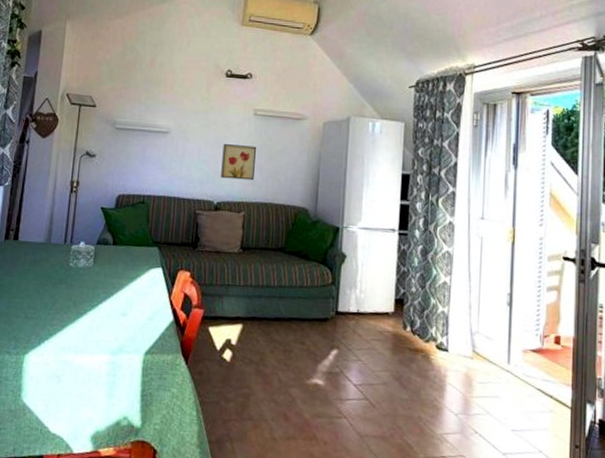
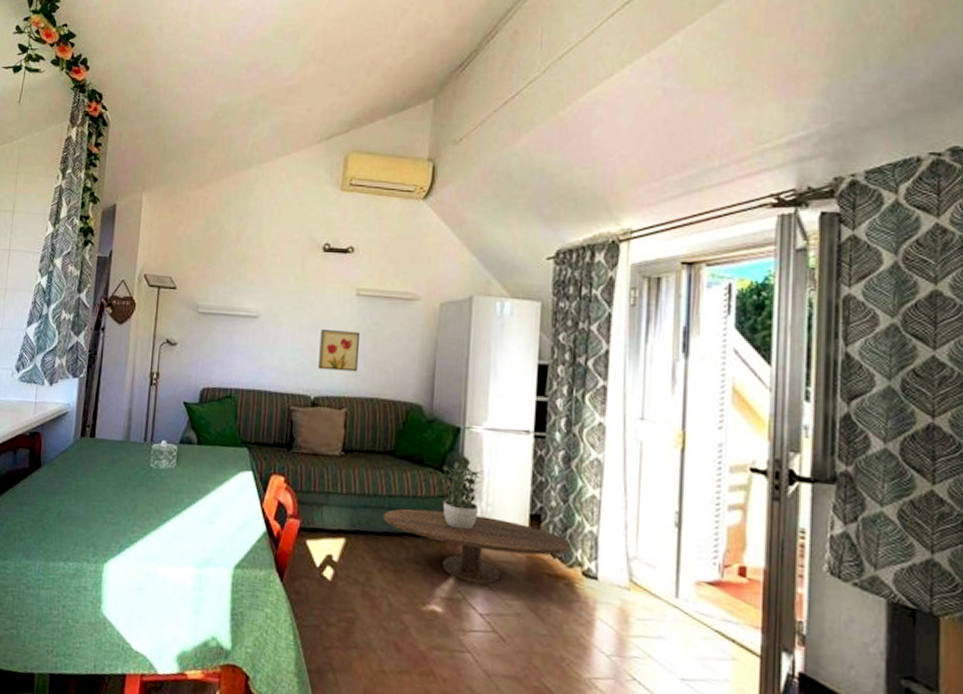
coffee table: none [275,297,428,360] -> present [383,508,571,584]
potted plant: none [321,256,358,314] -> present [438,462,483,531]

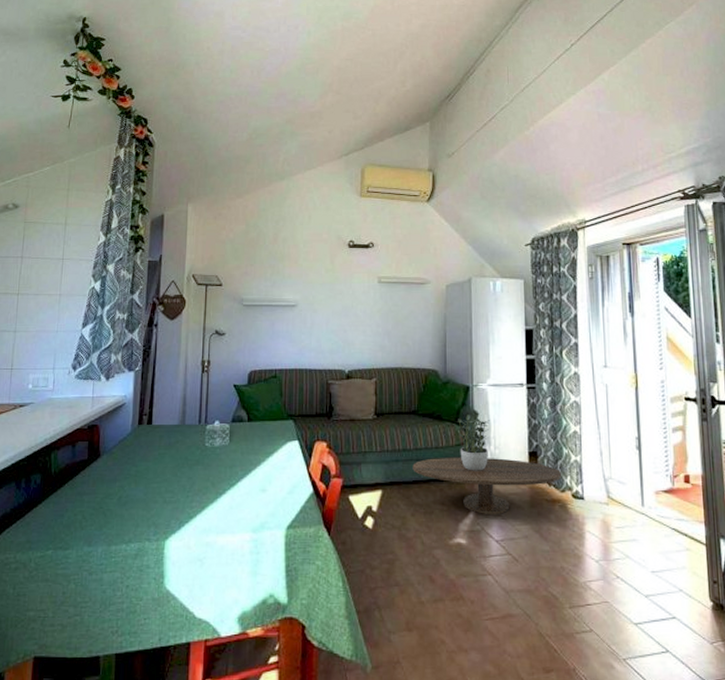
wall art: present [318,330,359,372] -> none [350,313,383,347]

